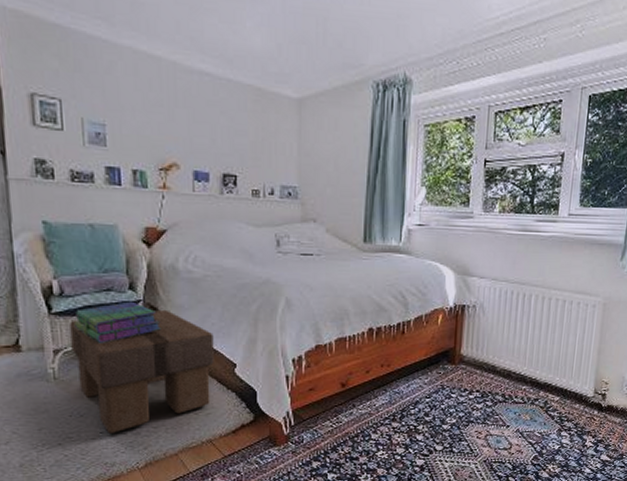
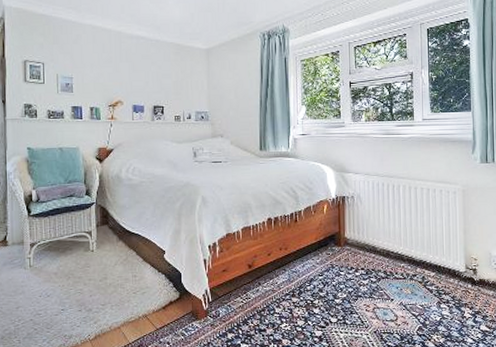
footstool: present [70,309,214,434] -> none [43,209,148,310]
stack of books: present [73,301,161,343] -> none [45,204,109,237]

